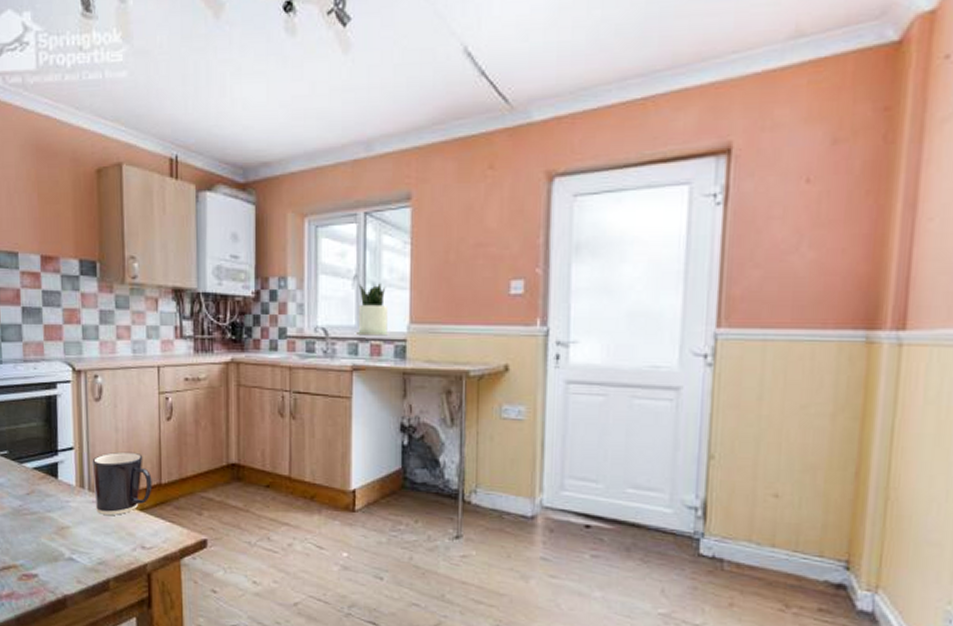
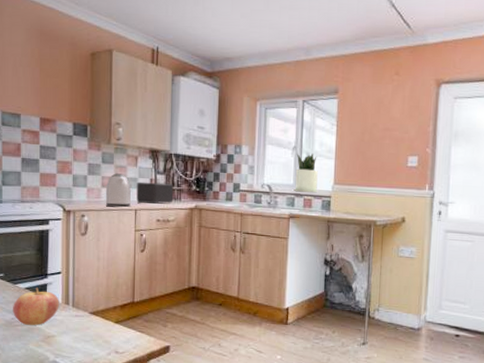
fruit: none [20,466,73,514] -> present [13,287,59,325]
mug: present [92,451,152,515] -> none [76,276,127,327]
kettle: none [121,321,152,364] -> present [105,173,131,208]
toaster: none [158,330,204,358] -> present [136,181,174,204]

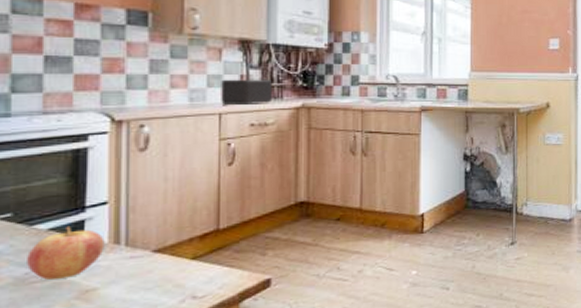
kettle: present [105,173,131,208] -> none [175,70,213,113]
planter: present [293,154,319,193] -> none [424,39,455,82]

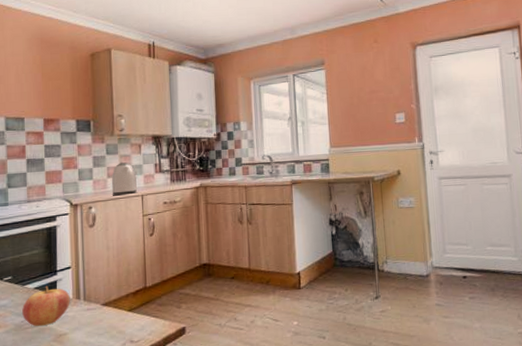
kettle: none [175,70,213,113] -> present [111,162,137,196]
toaster: present [221,79,273,105] -> none [142,165,179,188]

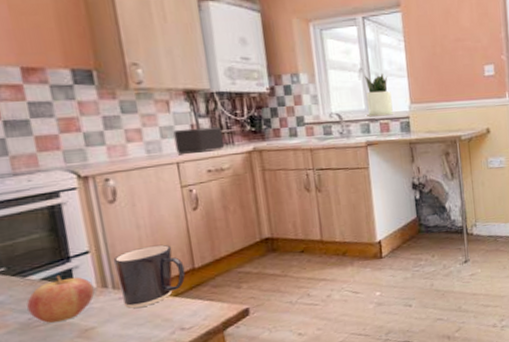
mug: none [87,264,139,319] -> present [113,244,186,309]
kettle: present [111,162,137,196] -> none [132,123,170,165]
toaster: none [142,165,179,188] -> present [173,126,225,154]
planter: none [292,122,317,159] -> present [364,74,396,117]

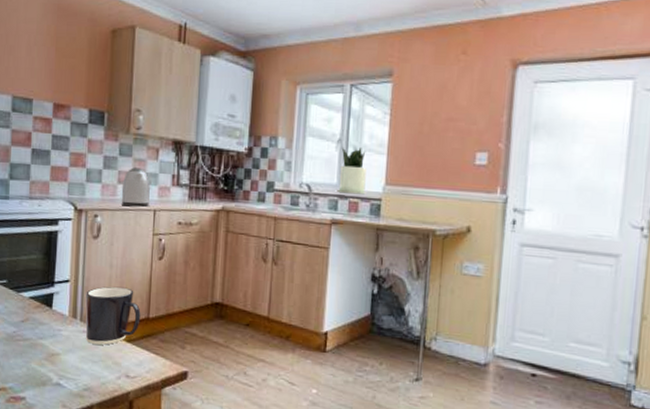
fruit: present [26,275,95,323] -> none [15,297,66,341]
kettle: none [132,123,170,165] -> present [121,167,150,208]
toaster: present [173,126,225,154] -> none [156,177,199,204]

